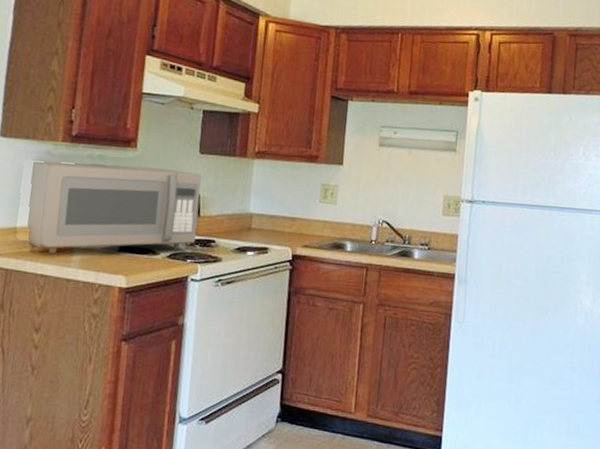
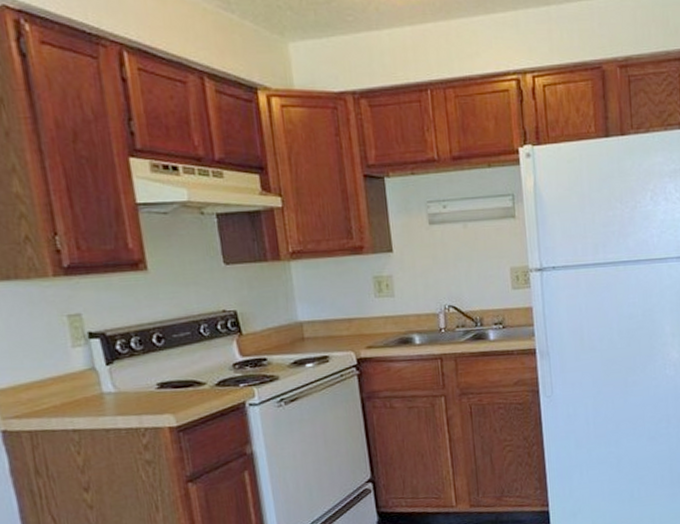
microwave: present [25,160,202,254] -> none [25,287,244,405]

